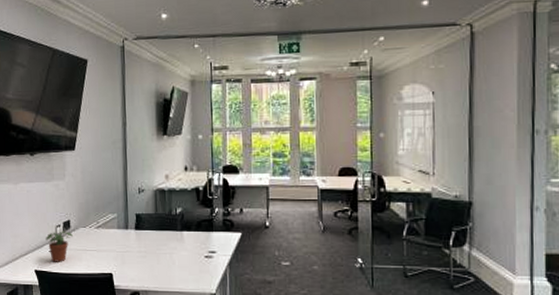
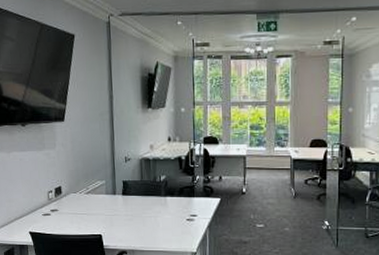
potted plant: present [45,230,73,262] -> none [38,196,64,225]

